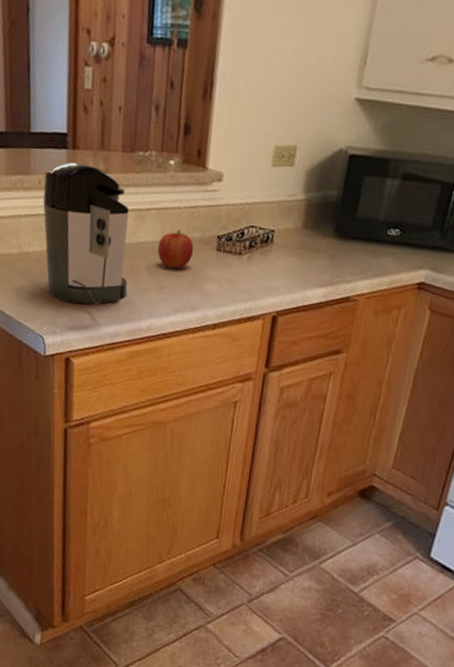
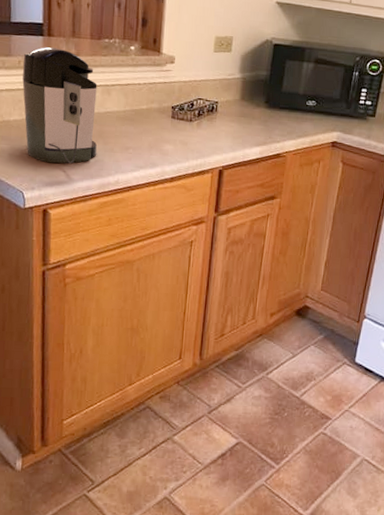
fruit: present [157,229,194,269] -> none [122,101,153,133]

